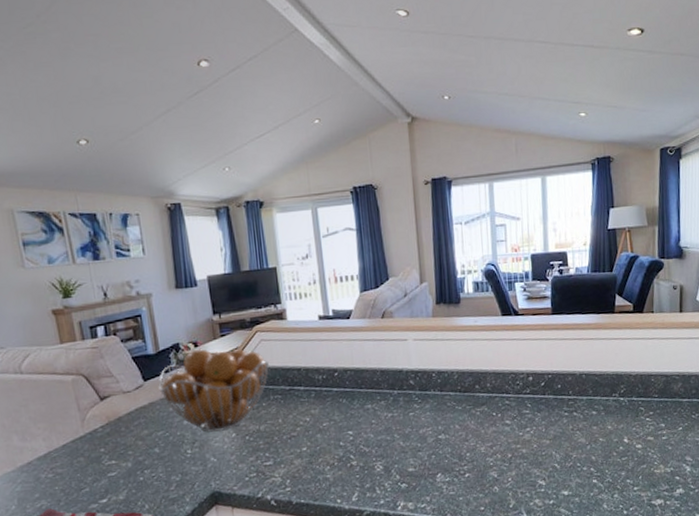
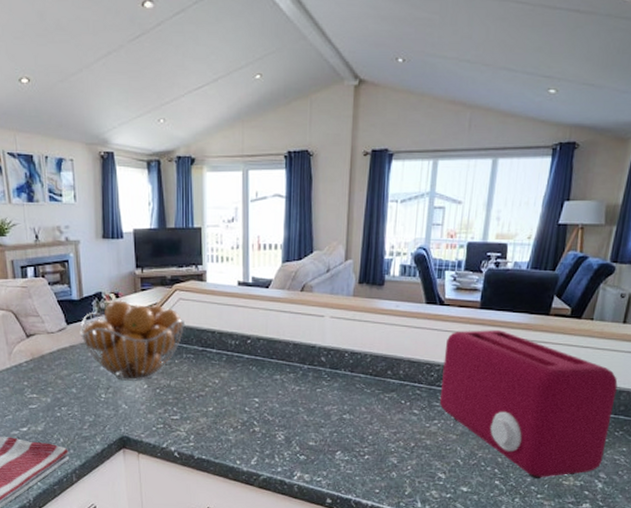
toaster: none [526,332,686,472] -> present [439,330,618,478]

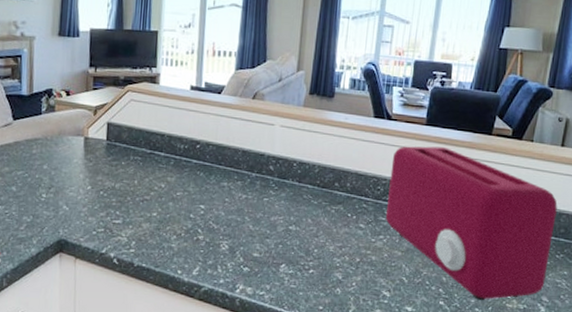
fruit basket: present [79,300,184,382] -> none [26,98,134,183]

